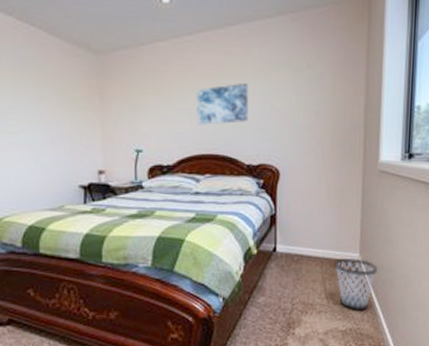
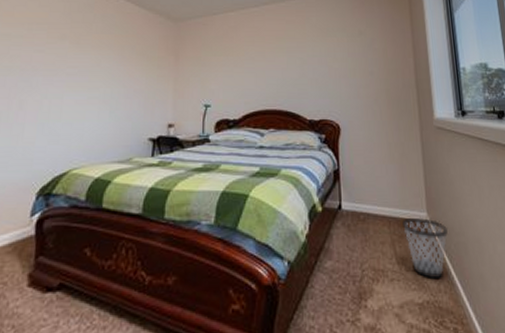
wall art: present [196,84,249,125] -> none [261,47,309,83]

